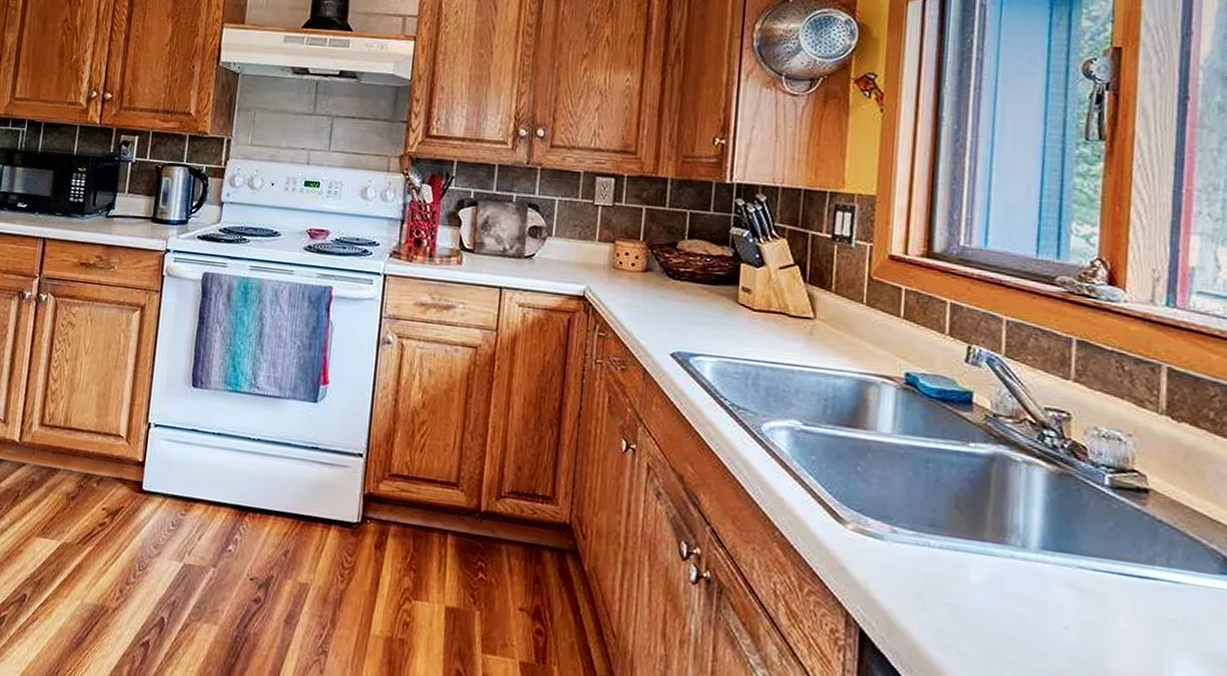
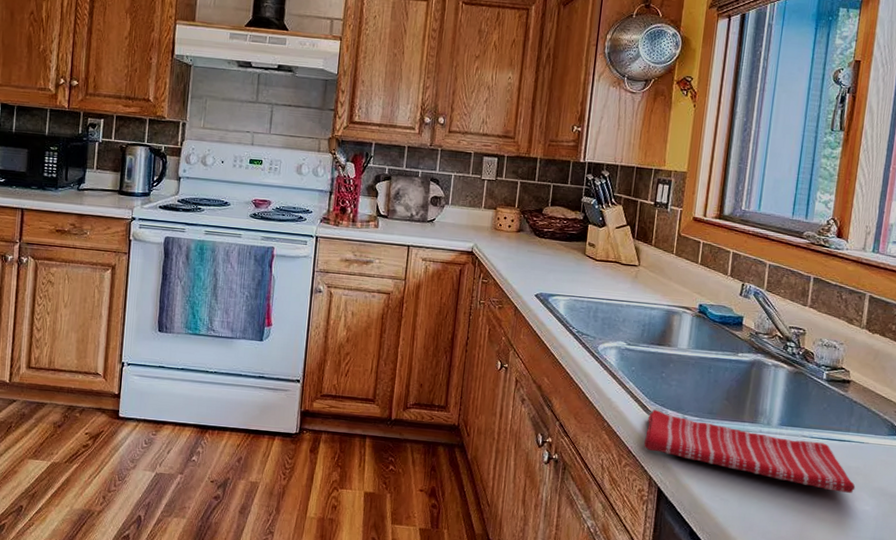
dish towel: none [835,516,1173,658] -> present [644,409,856,493]

